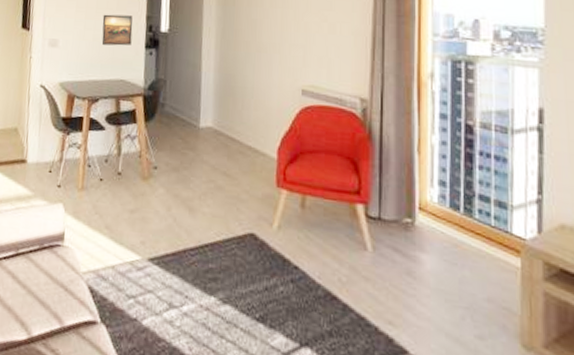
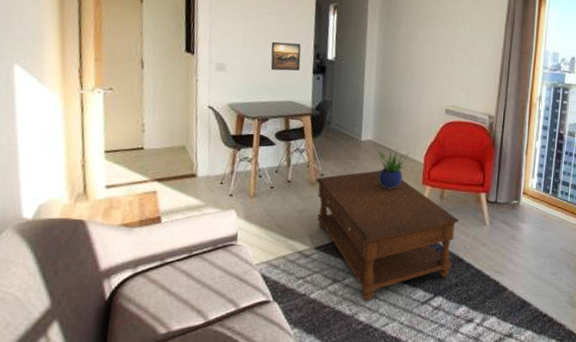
coffee table: none [148,165,329,341] -> present [315,170,460,302]
potted plant: none [219,139,259,191] -> present [378,149,410,189]

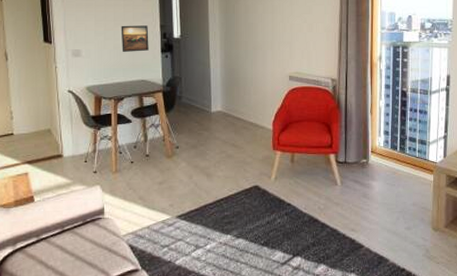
coffee table: present [315,170,460,302] -> none [172,139,312,266]
potted plant: present [378,149,410,189] -> none [228,117,259,156]

